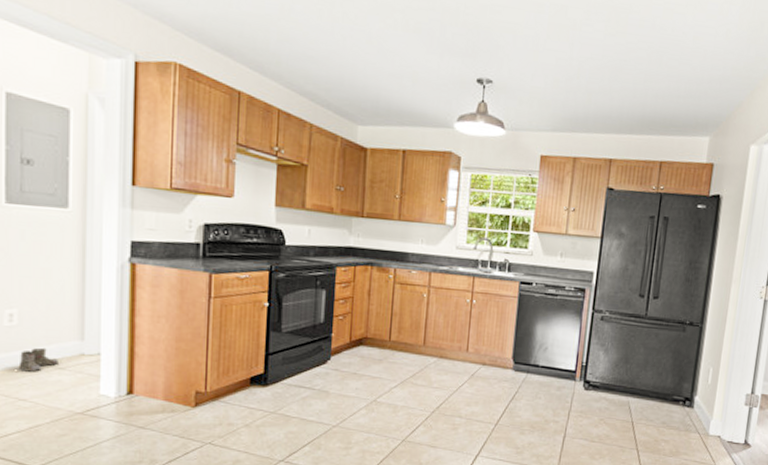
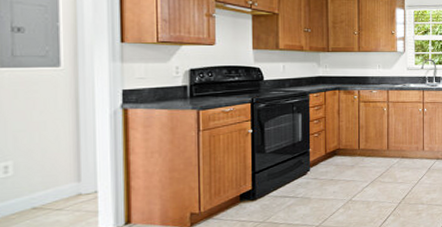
boots: present [18,347,58,372] -> none [15,193,56,217]

